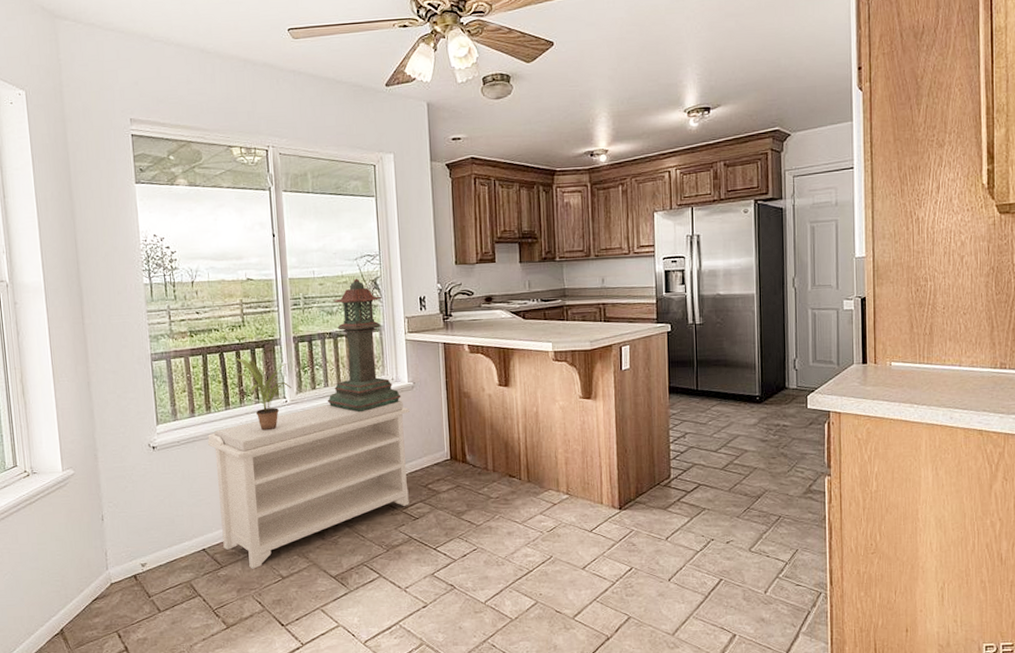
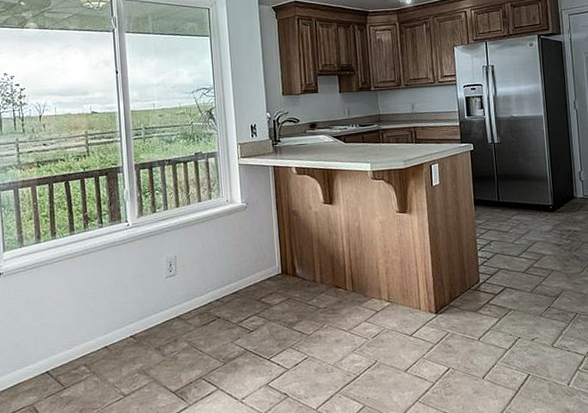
bench: present [207,400,410,569] -> none [53,220,244,389]
potted plant: present [235,358,292,431] -> none [79,185,133,254]
lantern: present [327,278,401,413] -> none [166,109,236,233]

